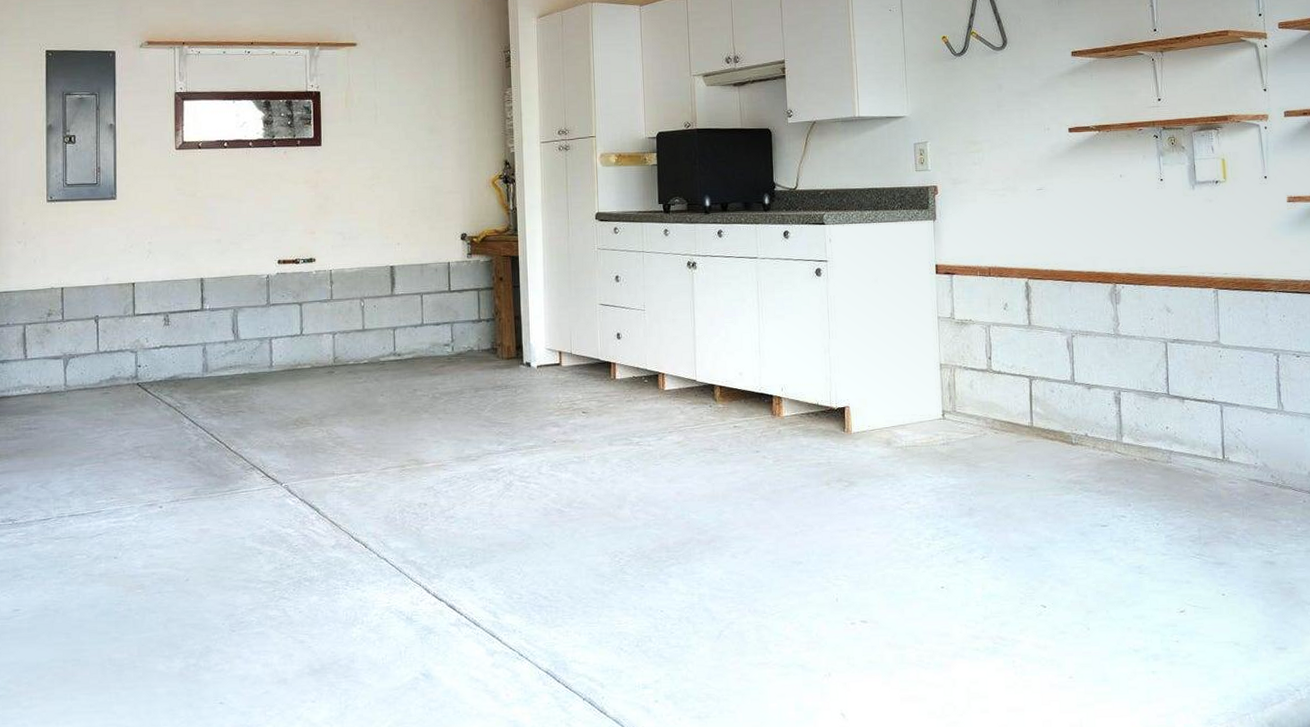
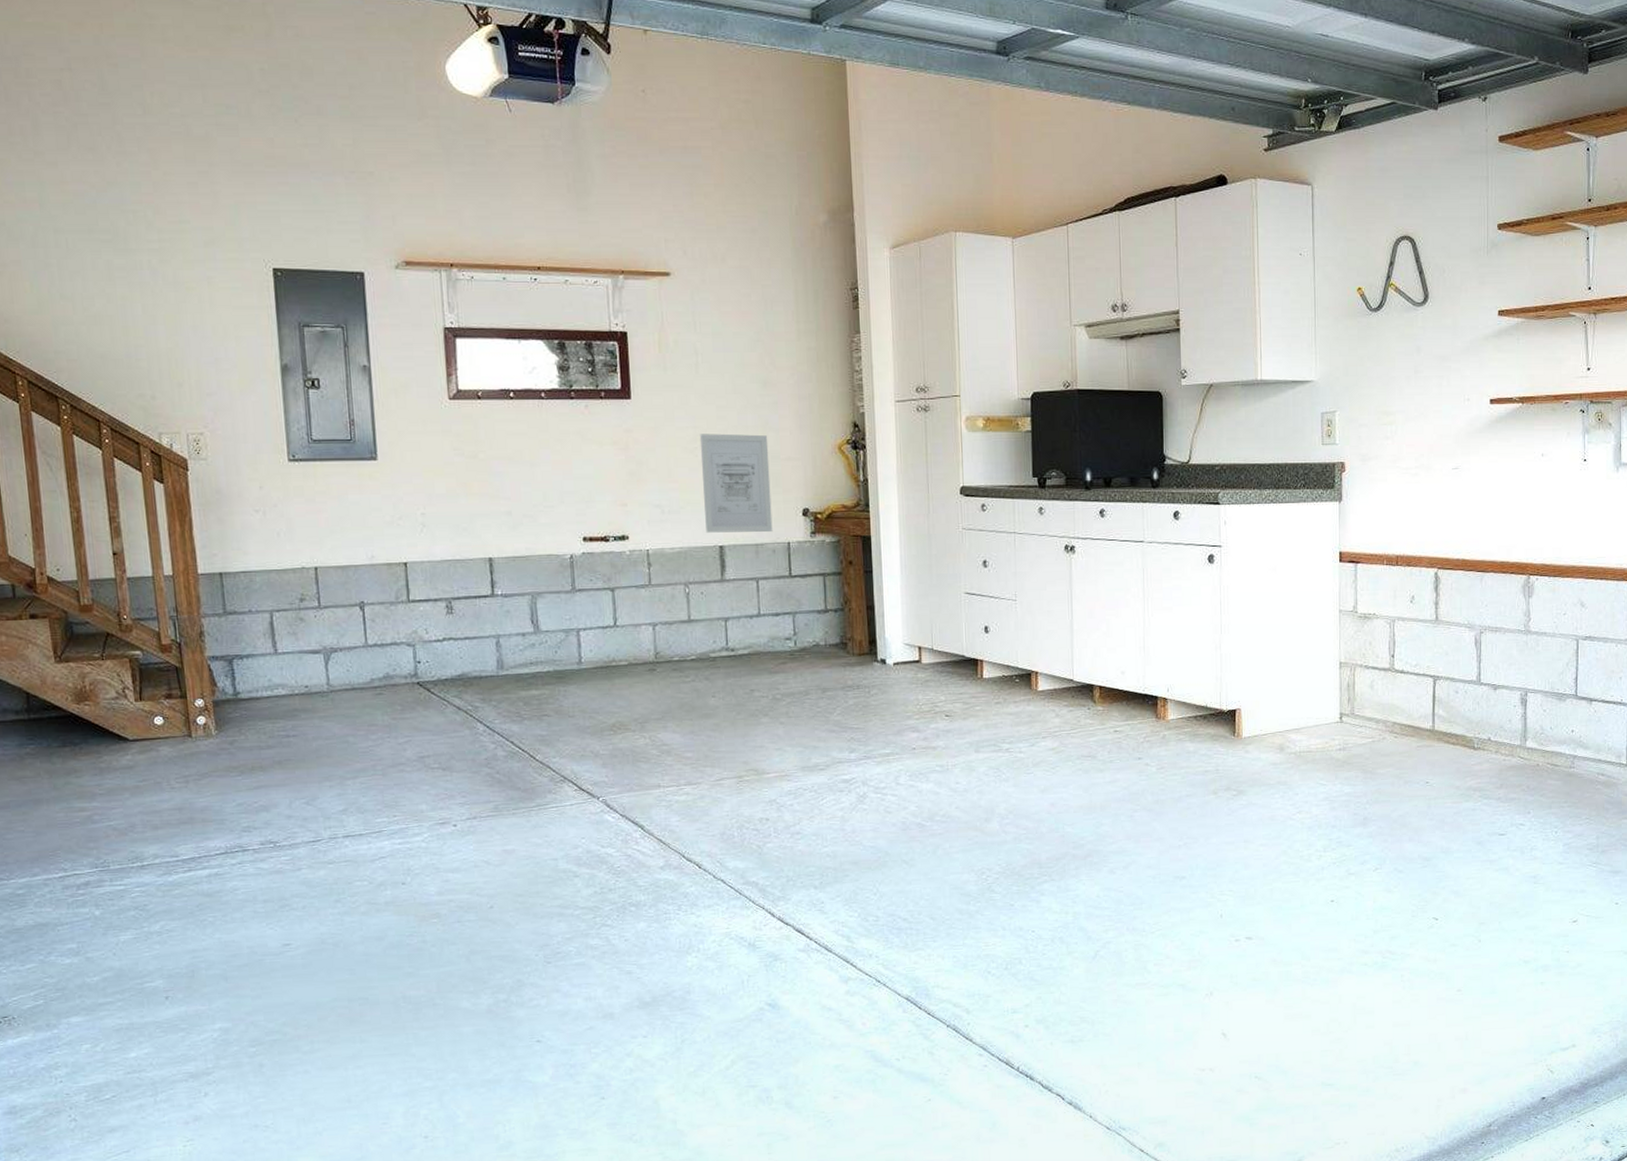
wall art: none [376,172,436,255] -> present [699,433,773,533]

